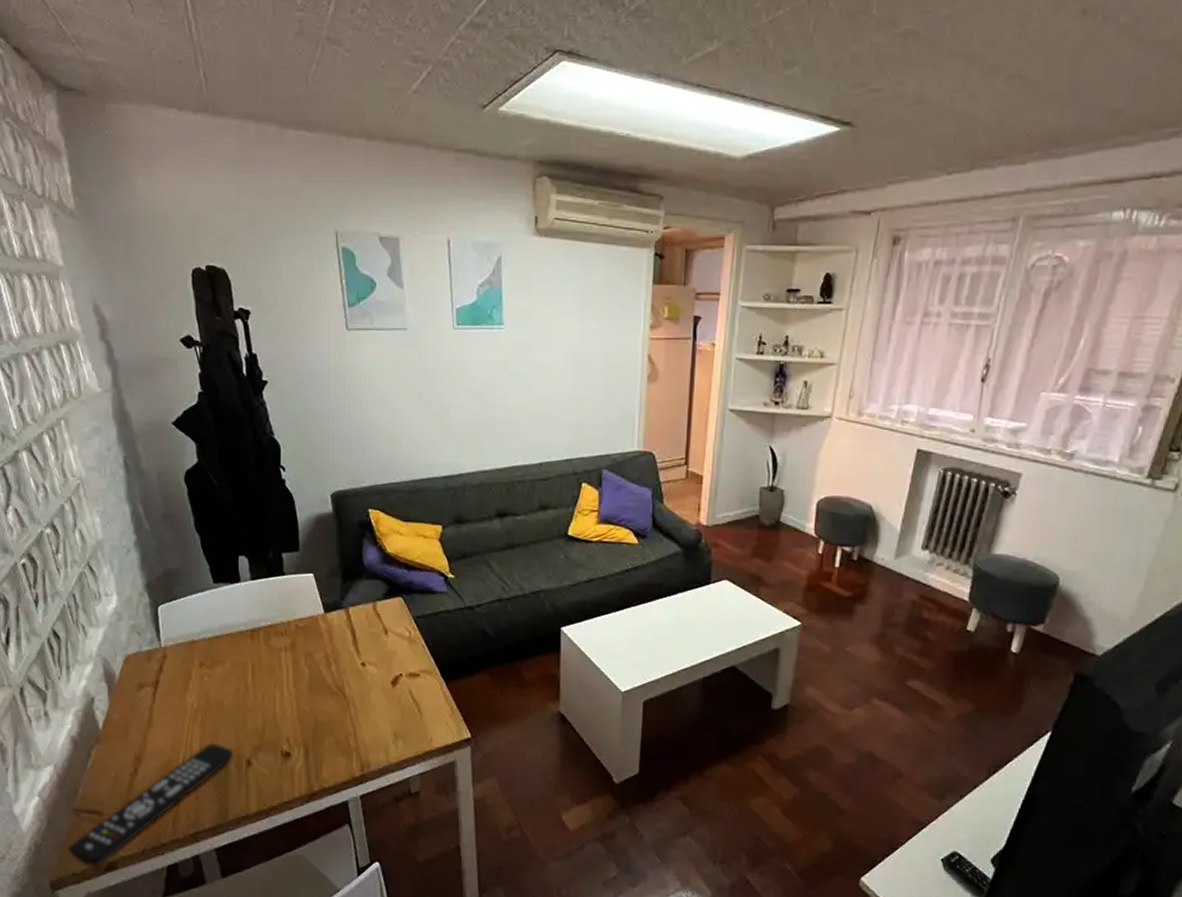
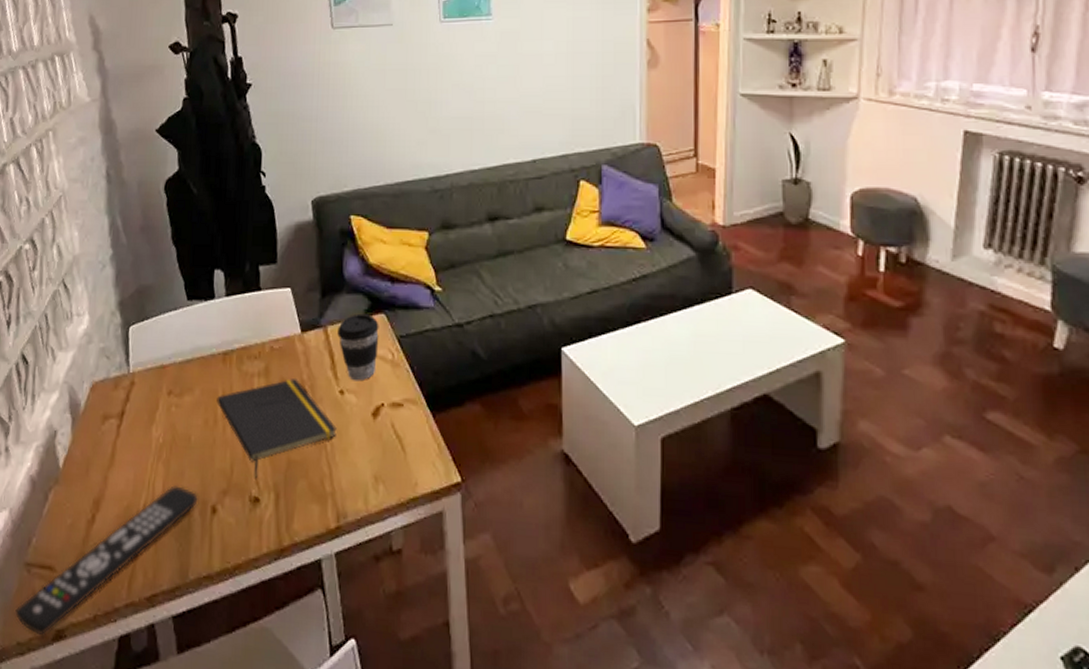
notepad: none [247,652,359,737] -> present [216,378,337,479]
coffee cup: none [358,596,397,655] -> present [337,313,379,381]

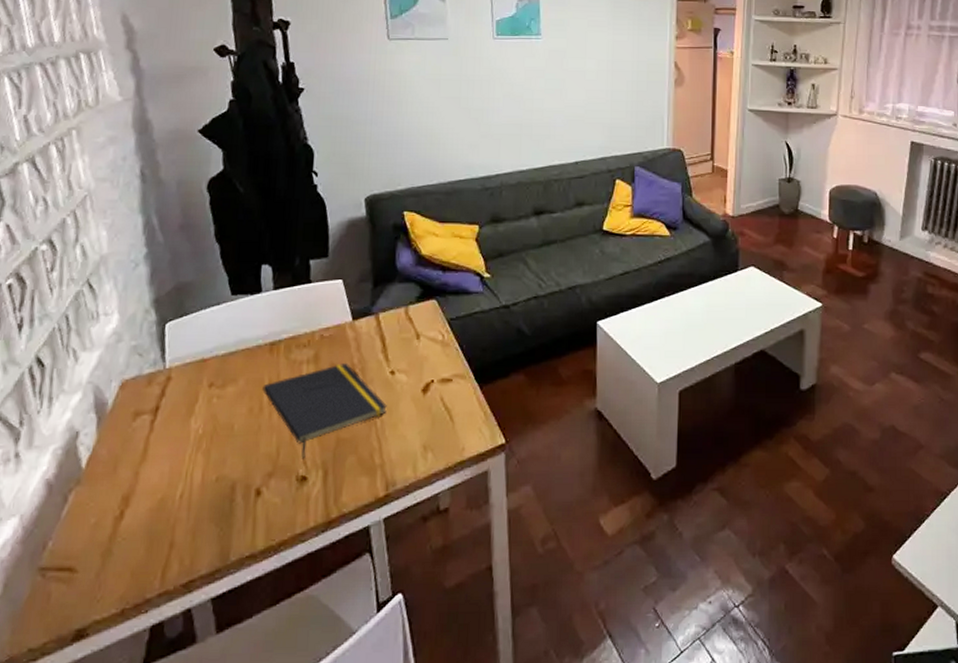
remote control: present [14,485,198,635] -> none [24,473,241,637]
coffee cup: present [337,313,379,381] -> none [389,300,430,362]

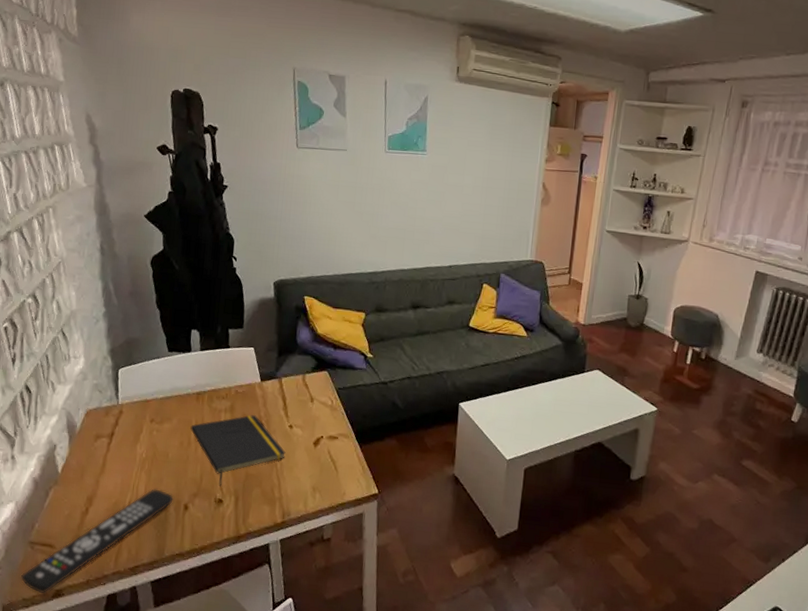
remote control: none [24,473,241,637] -> present [20,489,174,593]

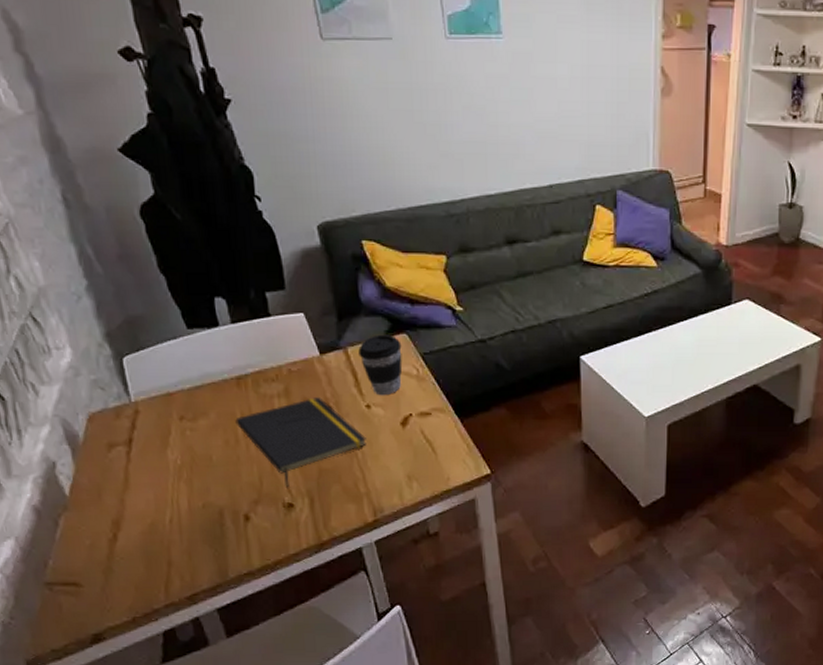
remote control: present [20,489,174,593] -> none [42,500,229,640]
coffee cup: none [289,370,323,420] -> present [358,334,403,396]

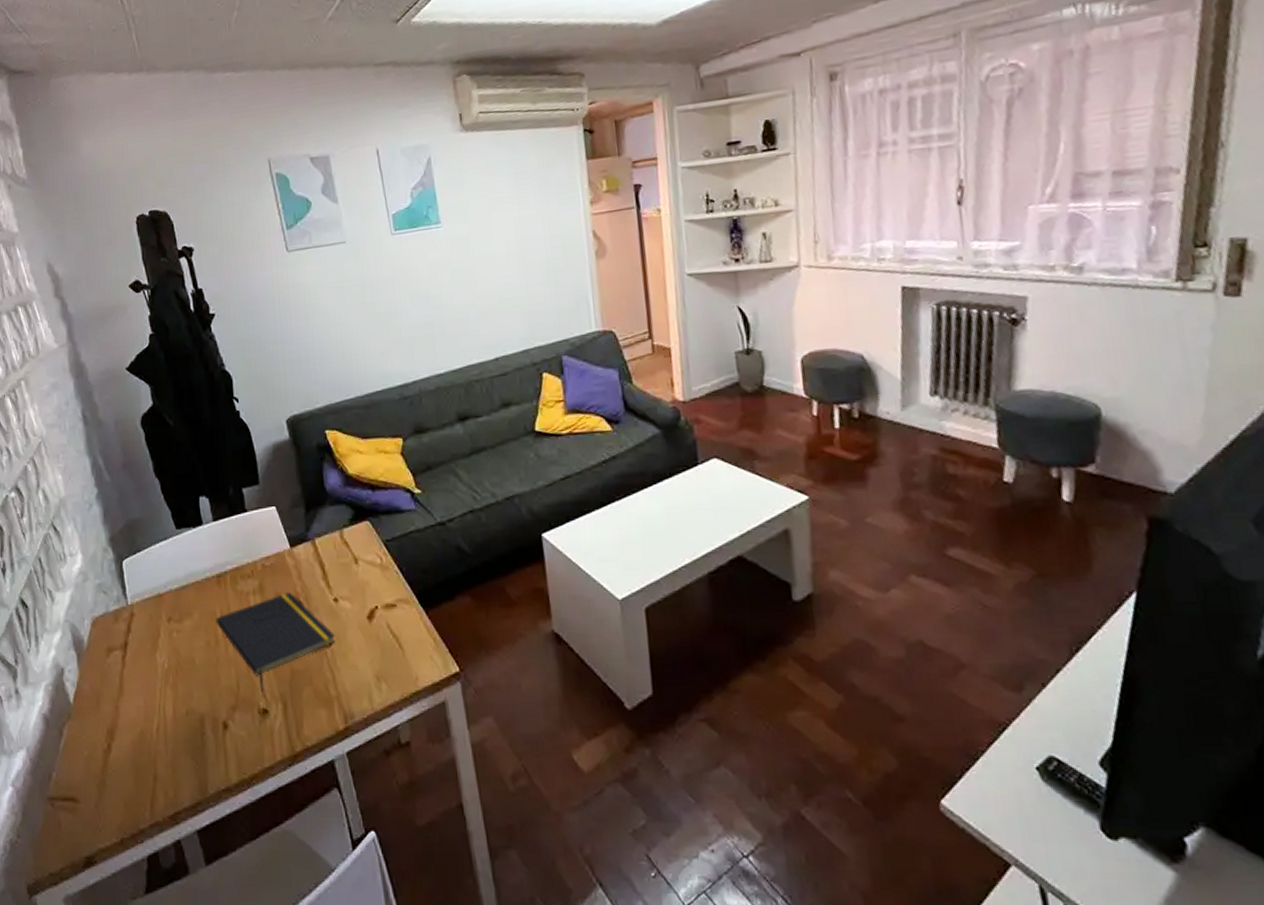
coffee cup: present [358,334,403,396] -> none [325,522,367,588]

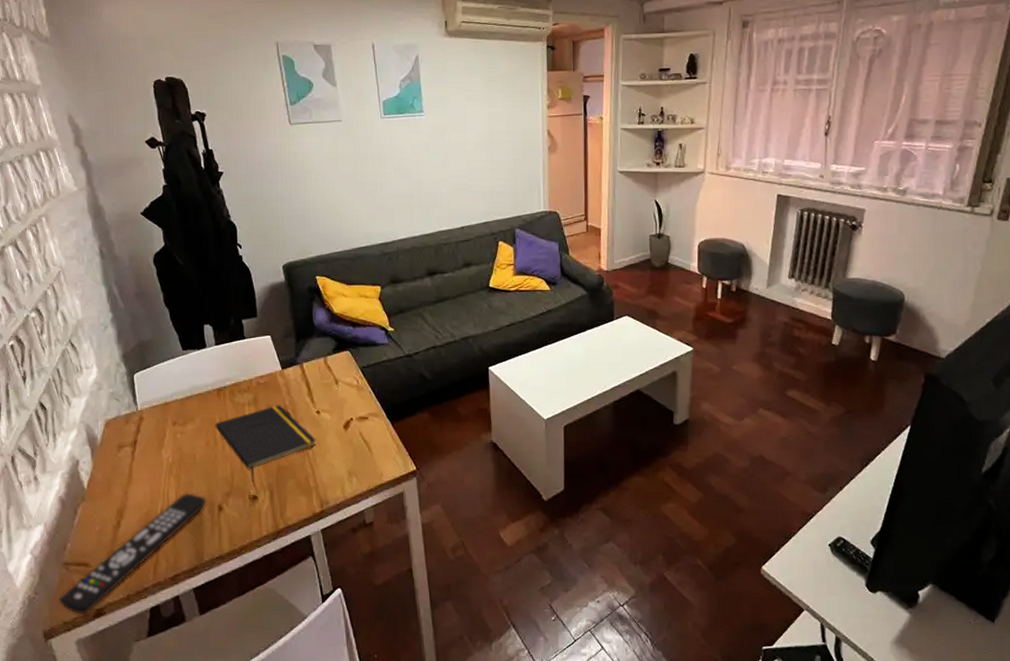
remote control: none [43,707,209,863] -> present [58,493,206,614]

